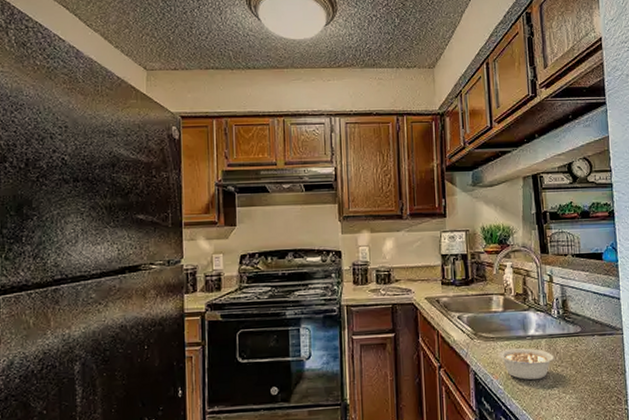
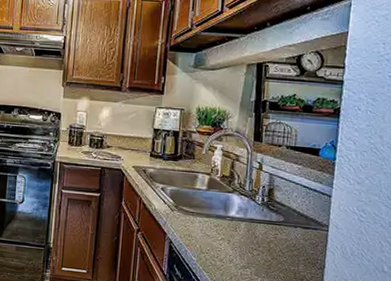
legume: present [498,348,558,380] -> none [195,225,255,258]

